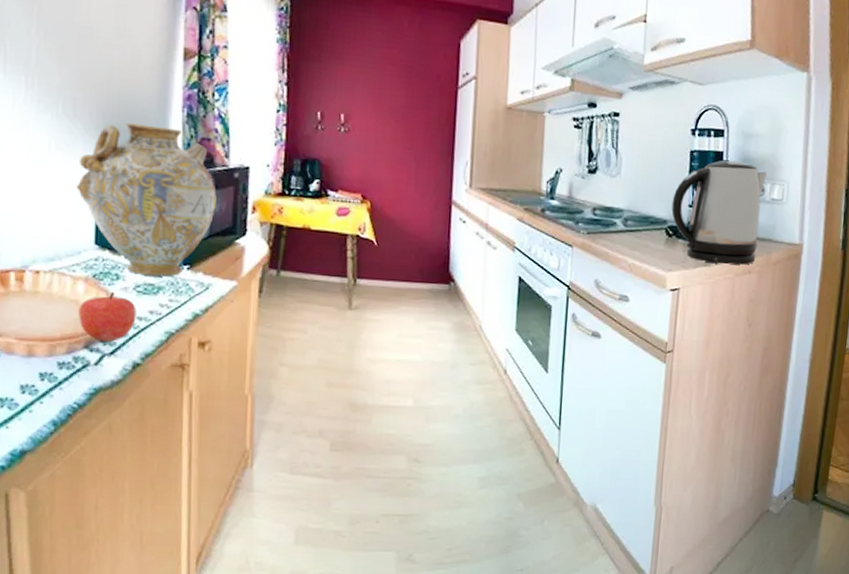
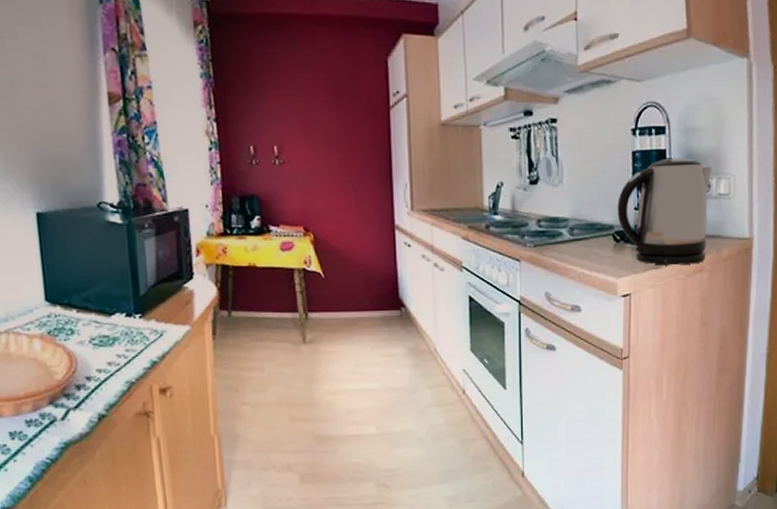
ceramic jug: present [76,122,217,277] -> none [17,175,160,328]
fruit: present [78,291,137,343] -> none [38,346,96,397]

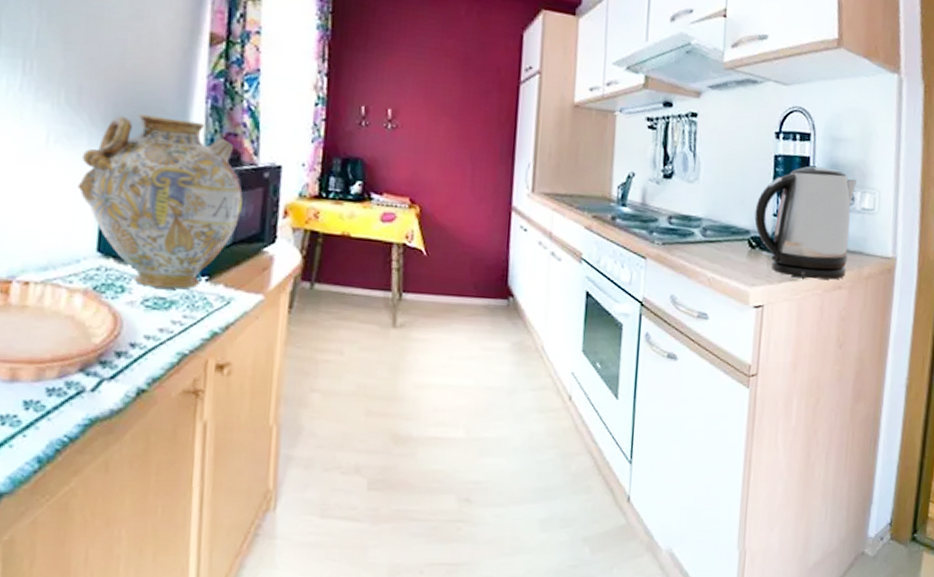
ceramic jug: none [17,175,160,328] -> present [77,114,243,289]

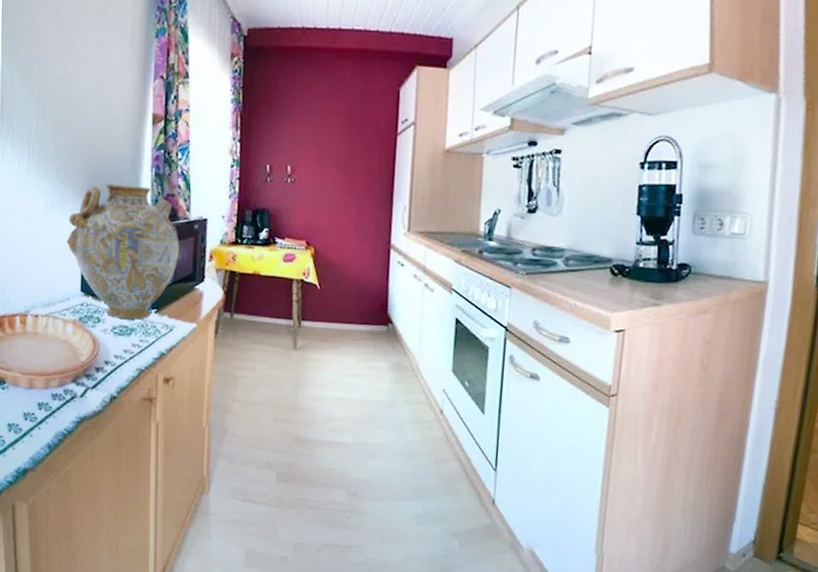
kettle: present [754,166,856,280] -> none [617,193,726,304]

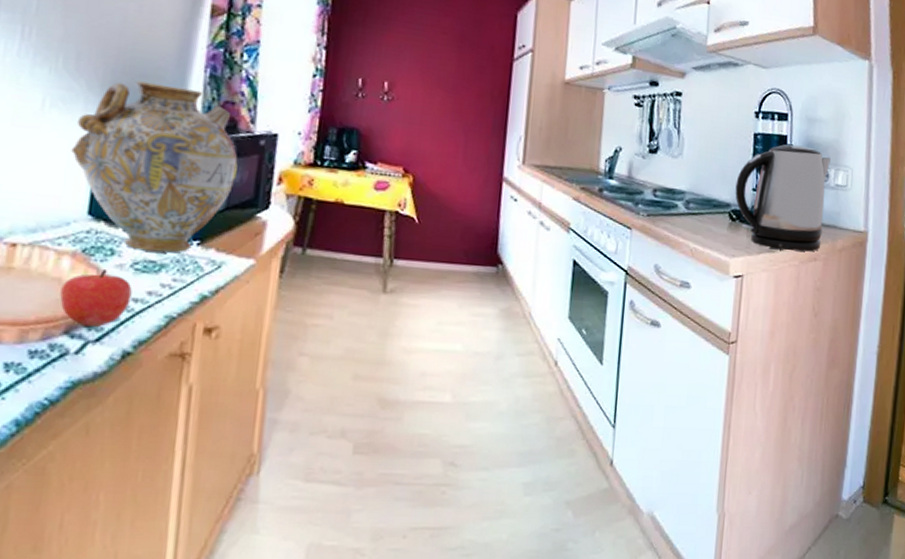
fruit: none [68,332,114,378] -> present [59,268,132,328]
kettle: none [617,193,726,304] -> present [735,144,831,252]

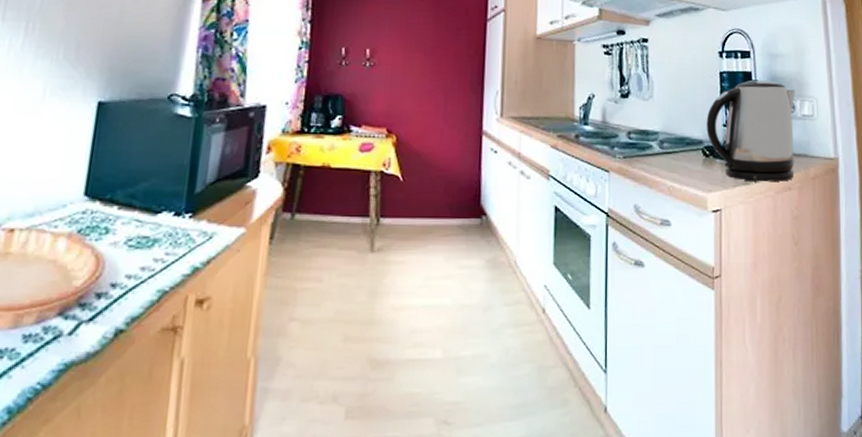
fruit: present [59,268,132,328] -> none [54,247,126,308]
ceramic jug: present [71,81,238,253] -> none [69,65,229,227]

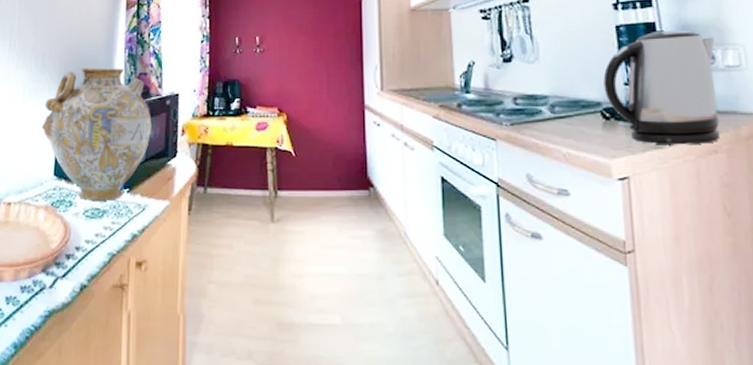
ceramic jug: none [69,65,229,227] -> present [42,67,152,201]

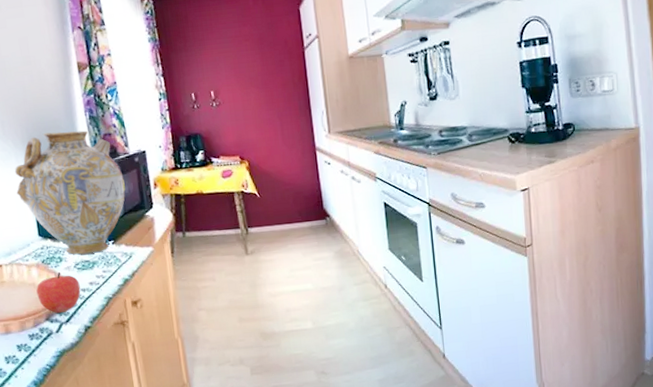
fruit: none [38,217,85,266] -> present [36,271,81,314]
kettle: present [603,30,721,145] -> none [510,62,596,160]

